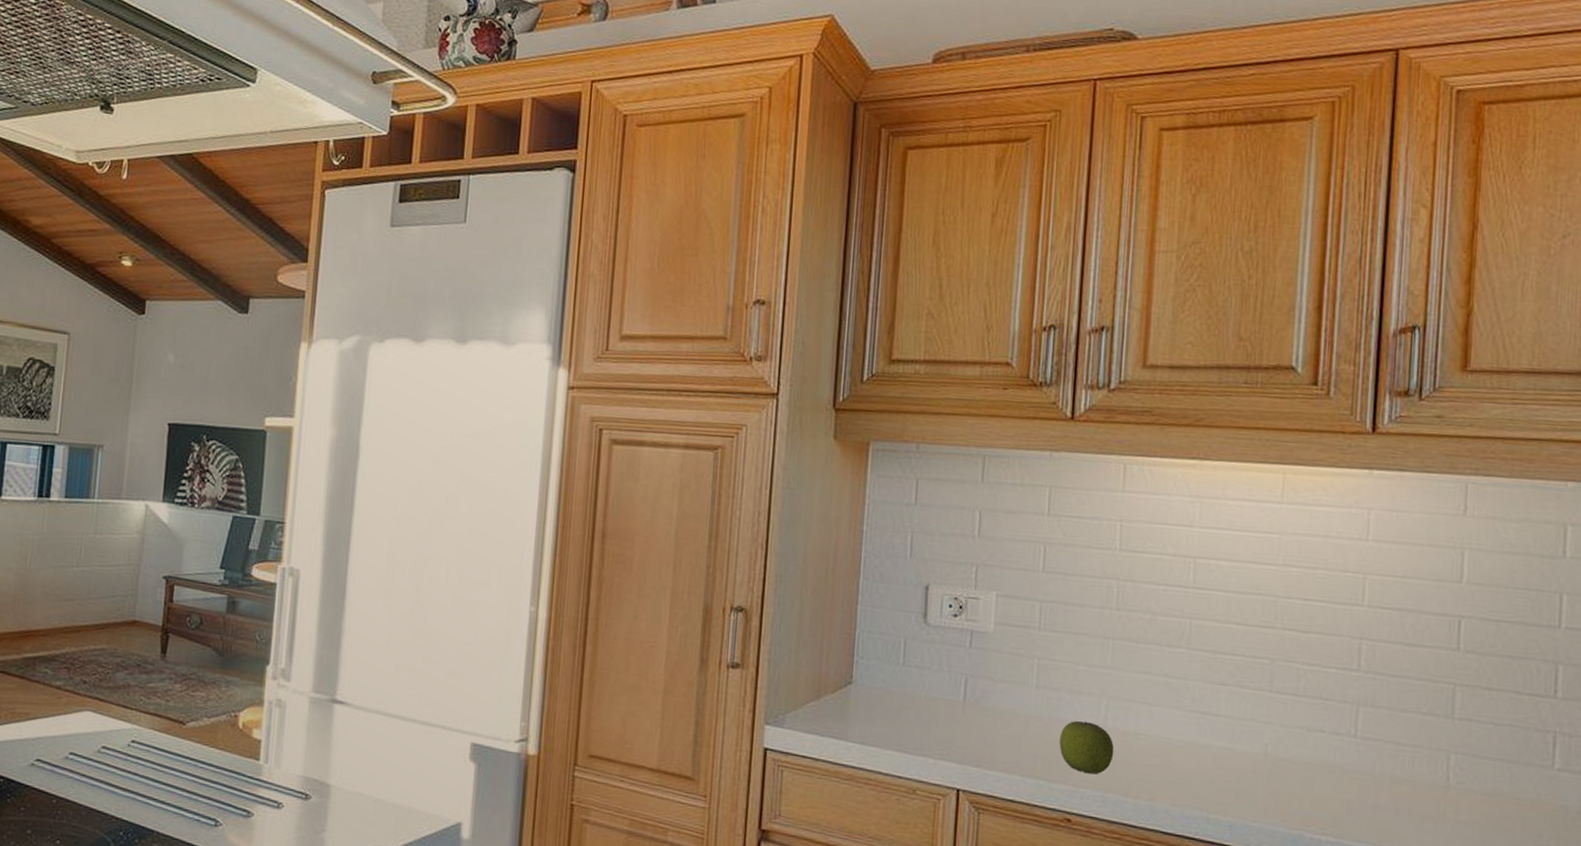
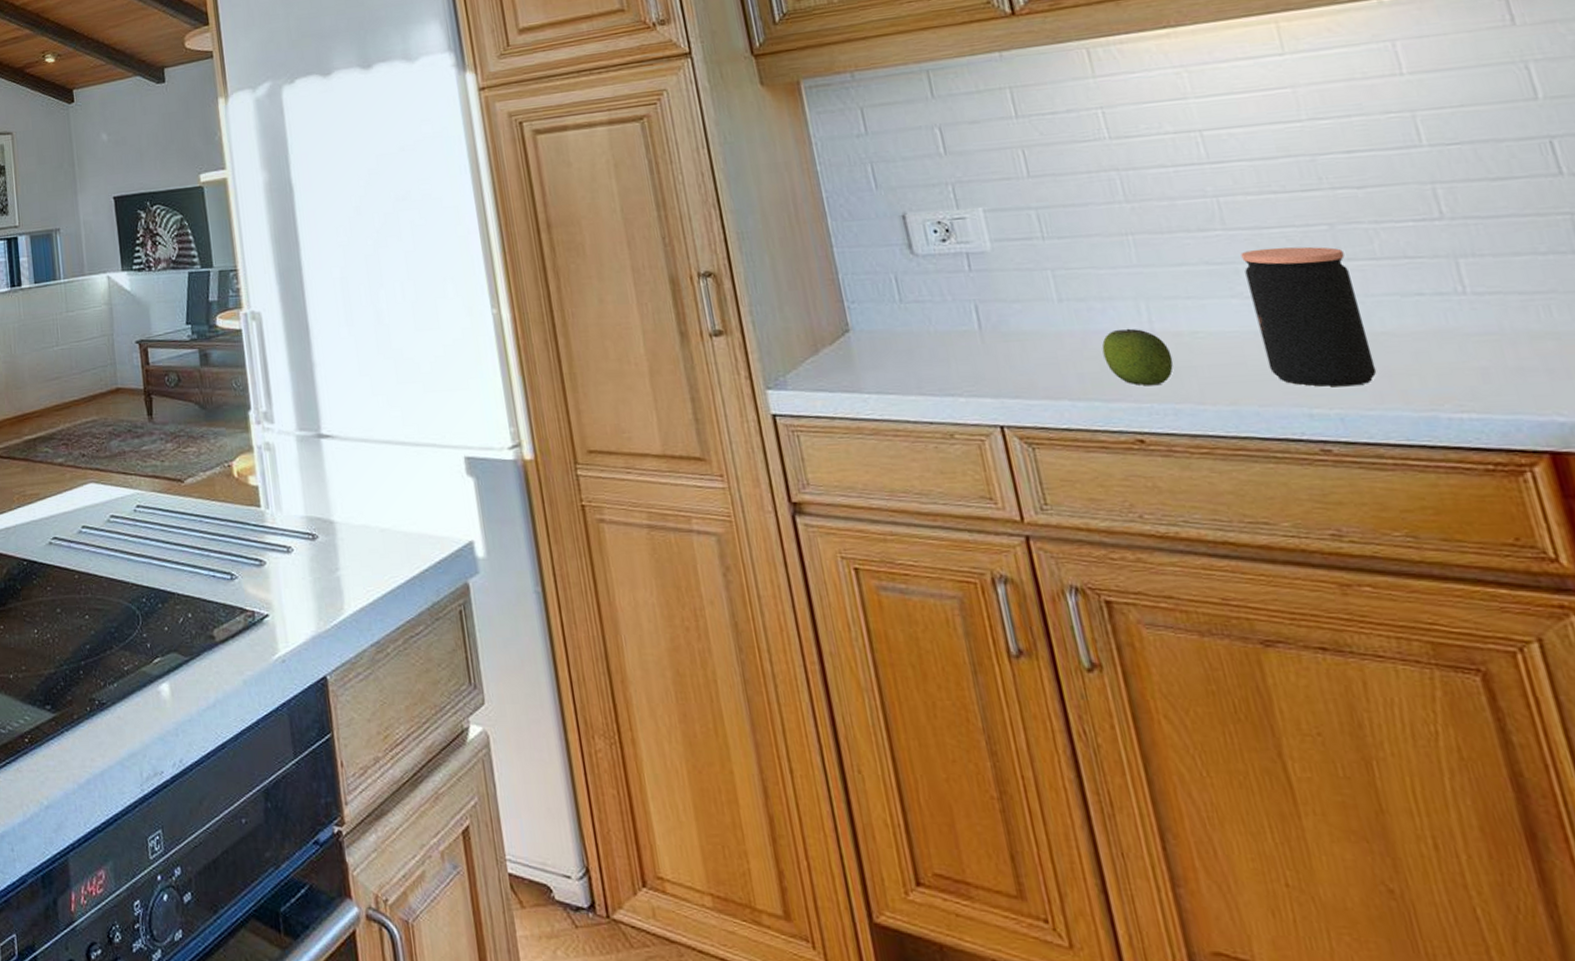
coffee jar: none [1188,670,1275,800] -> present [1240,246,1377,387]

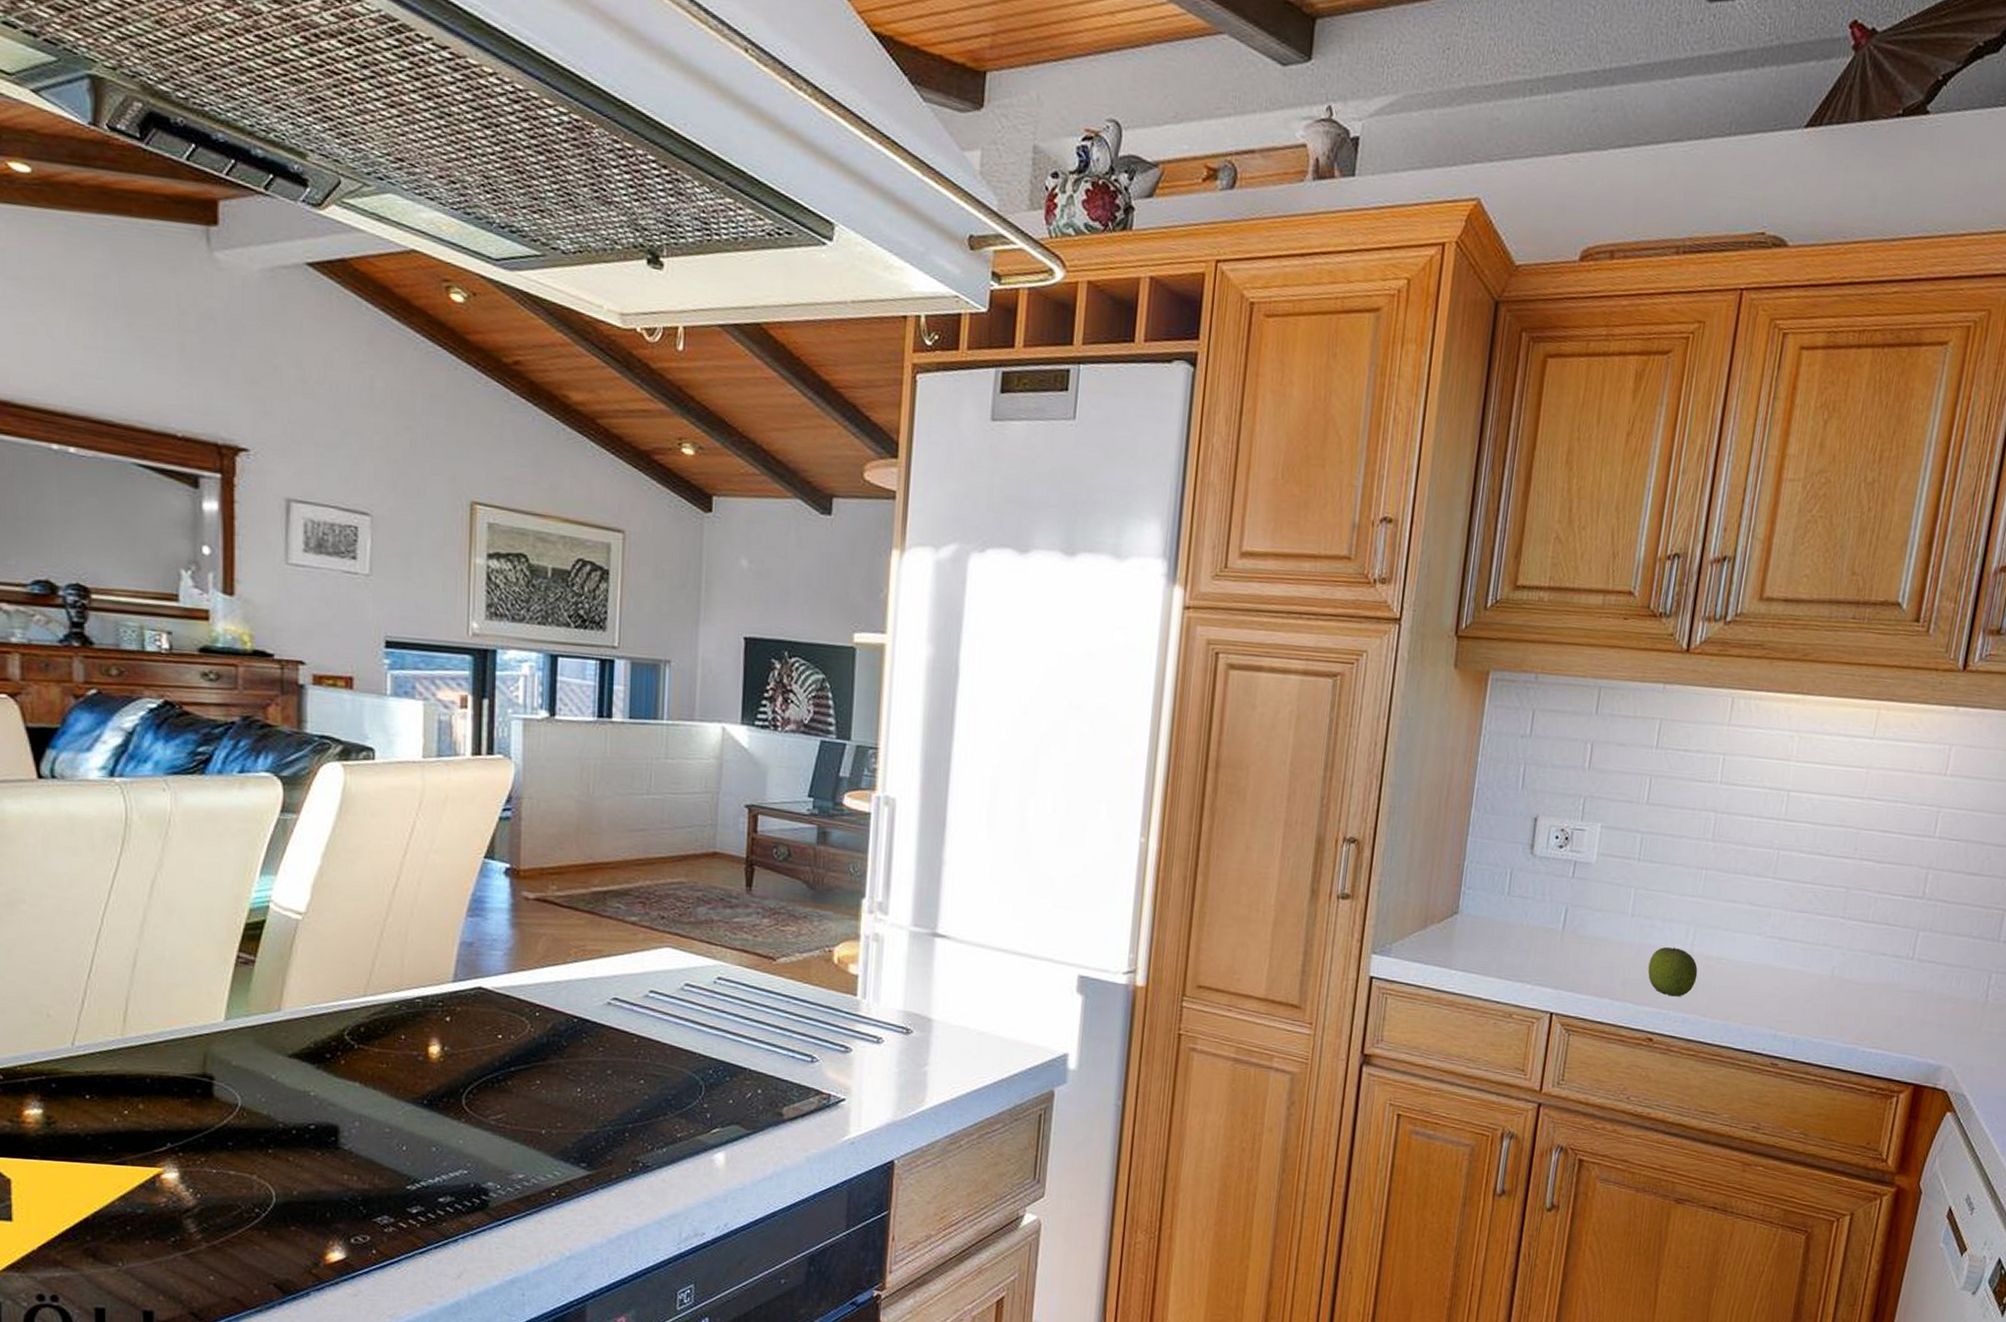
coffee jar: present [1240,246,1377,387] -> none [1761,898,1848,1018]

